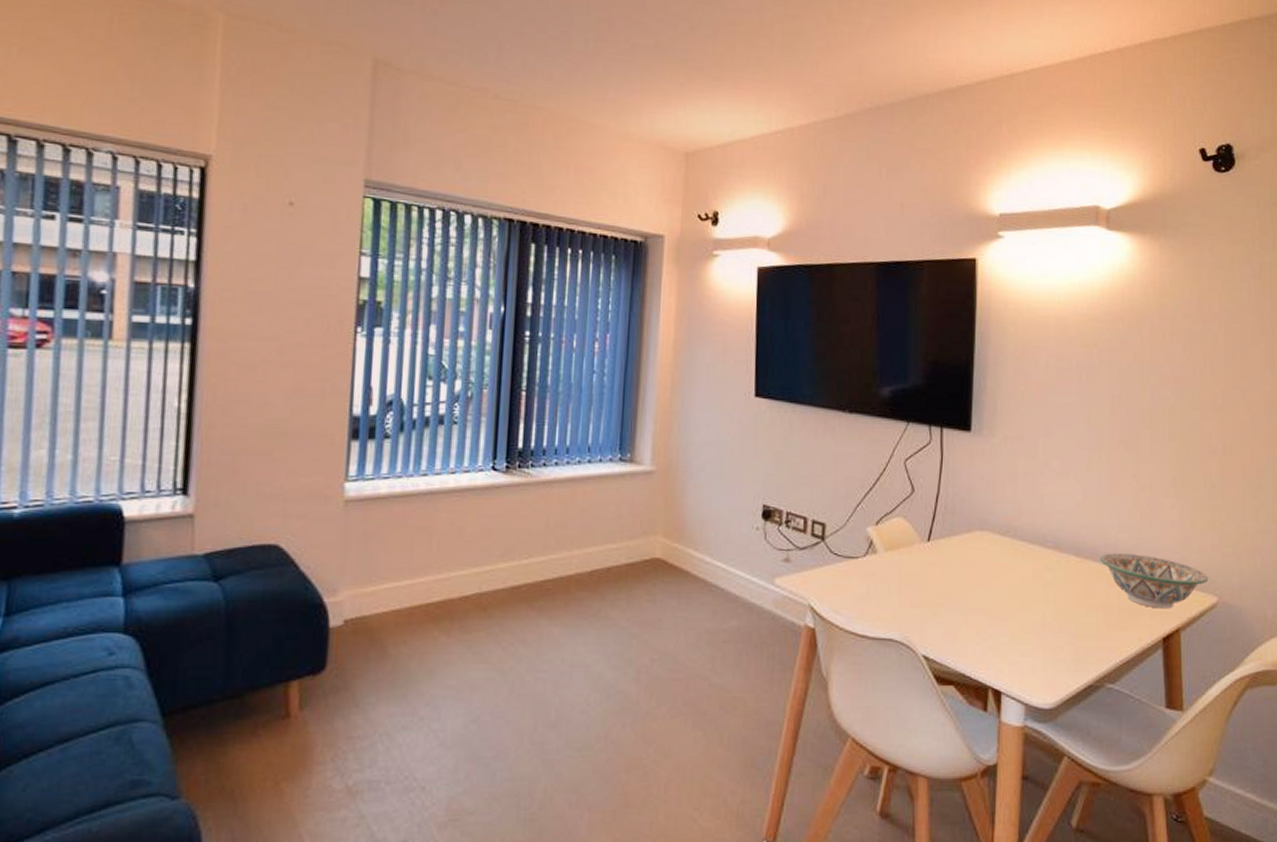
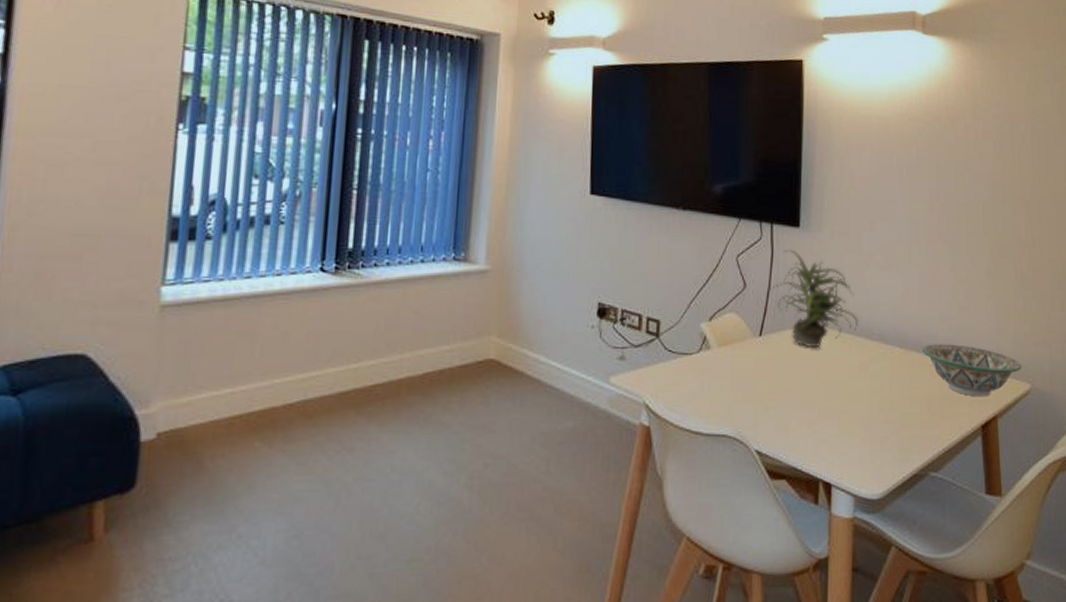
potted plant: none [936,454,1033,555] -> present [767,249,859,348]

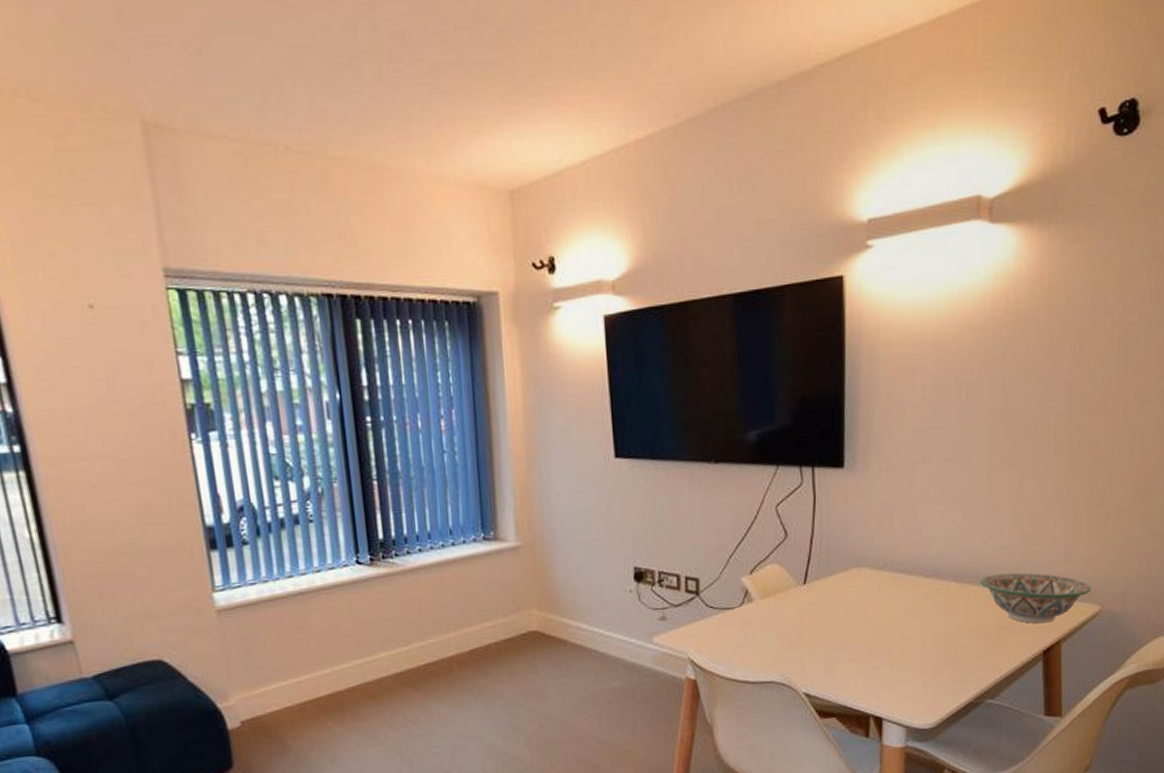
potted plant: present [767,249,859,348] -> none [811,492,911,591]

